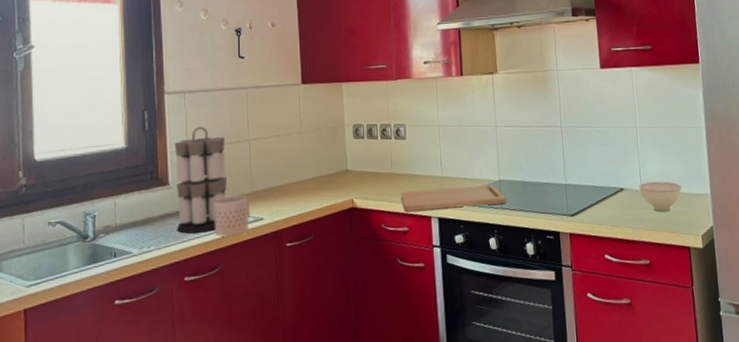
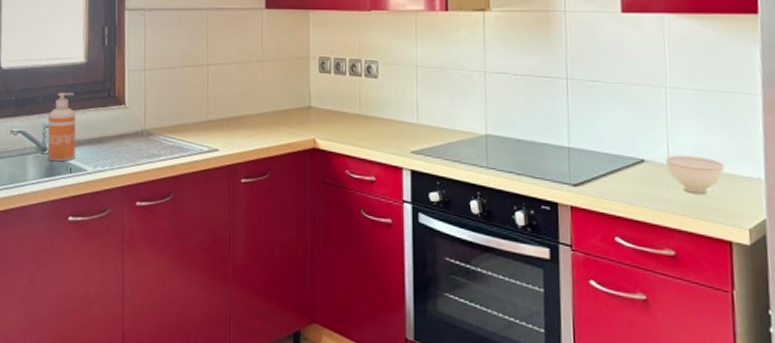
soap dispenser: none [89,179,120,248] -> present [47,93,76,162]
spice rack: present [174,127,227,234] -> none [131,47,183,158]
mug: present [213,194,251,237] -> none [167,121,206,165]
cutting board: present [401,185,506,212] -> none [369,136,493,163]

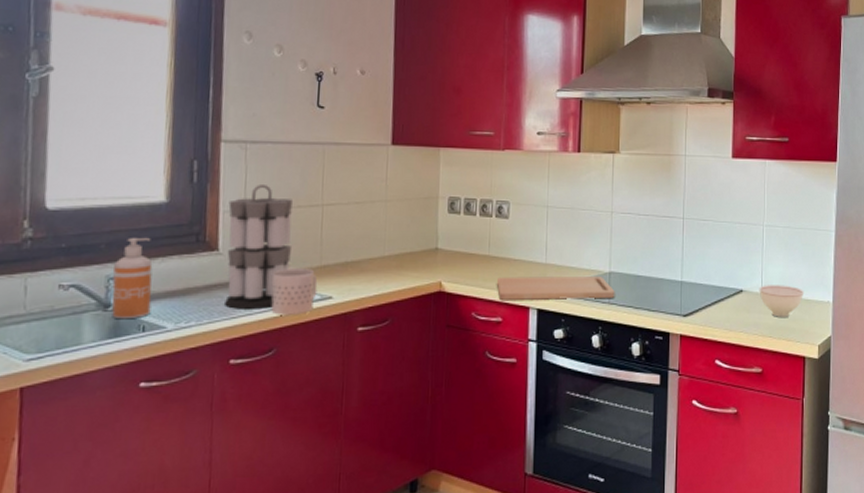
spice rack: none [131,47,183,158] -> present [225,185,292,309]
mug: none [167,121,206,165] -> present [271,267,318,315]
cutting board: none [369,136,493,163] -> present [497,277,615,300]

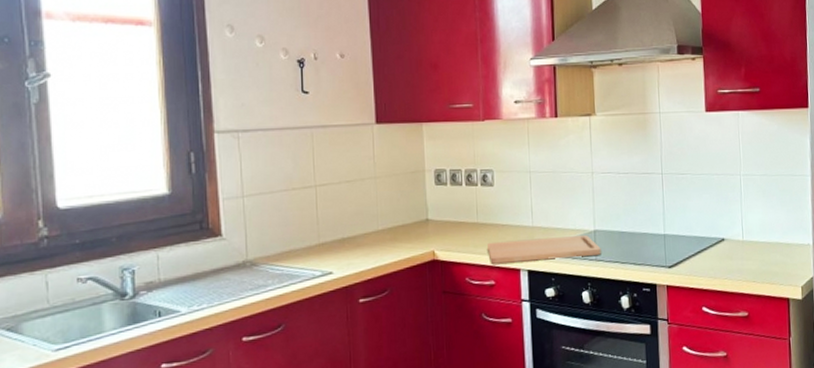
soap dispenser: present [112,238,153,320] -> none [126,229,165,307]
spice rack: present [225,185,292,309] -> none [227,171,290,290]
mug: present [271,267,318,315] -> none [274,246,318,293]
bowl: present [759,285,805,317] -> none [740,231,785,263]

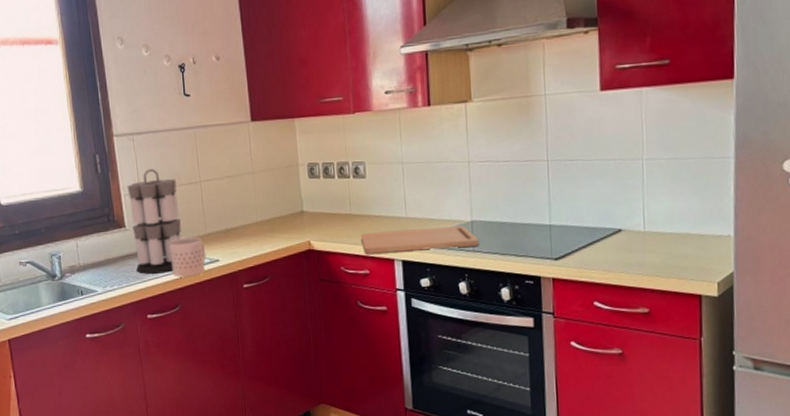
spice rack: none [227,171,290,290] -> present [127,169,182,274]
mug: none [274,246,318,293] -> present [168,236,207,277]

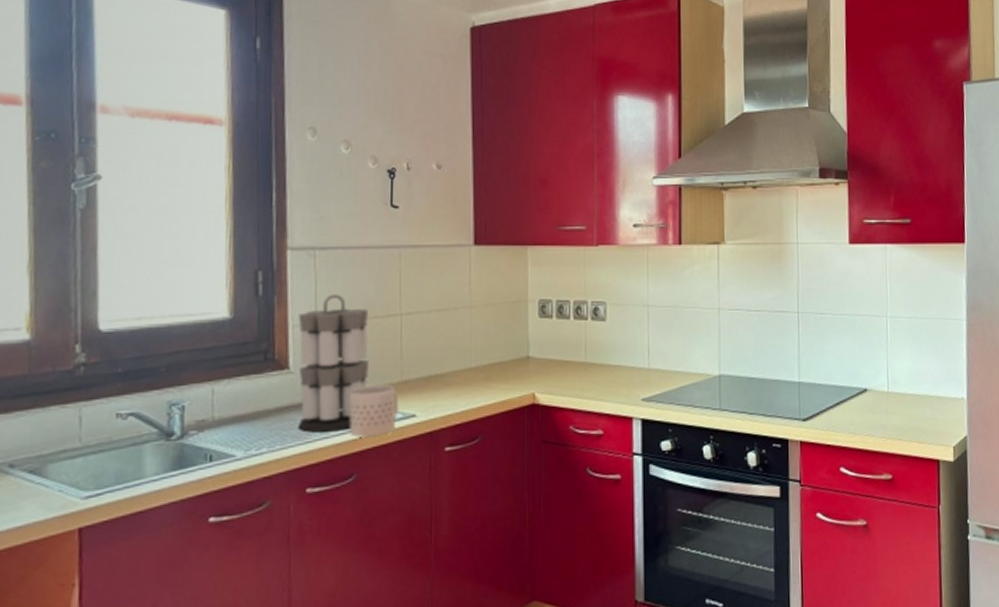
cutting board: present [361,226,479,254] -> none [596,380,726,411]

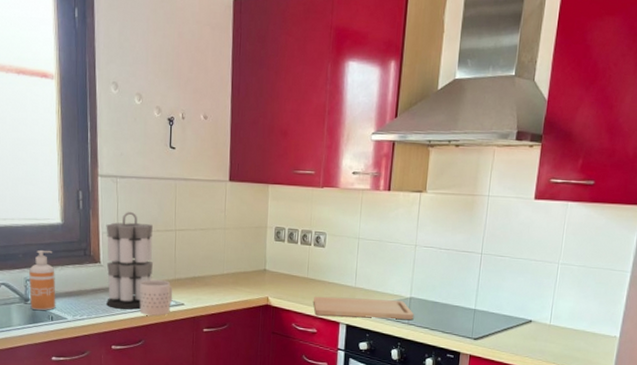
soap dispenser: none [175,359,219,449] -> present [29,250,56,311]
cutting board: none [596,380,726,411] -> present [313,296,414,321]

